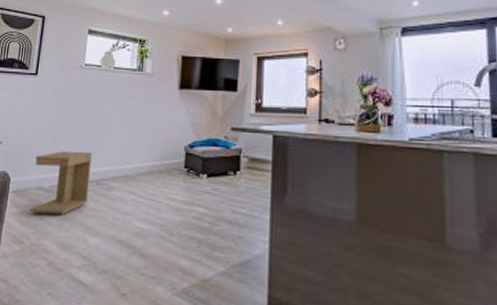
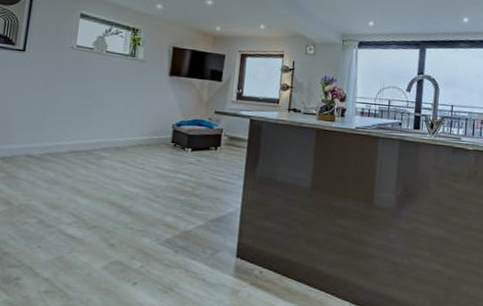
side table: present [29,151,93,215] -> none [17,124,84,180]

